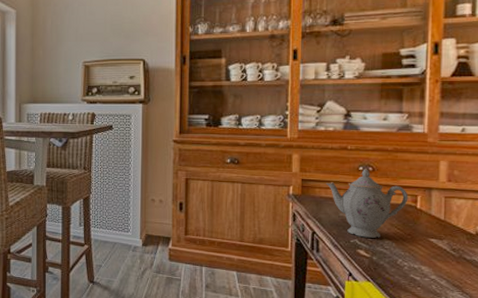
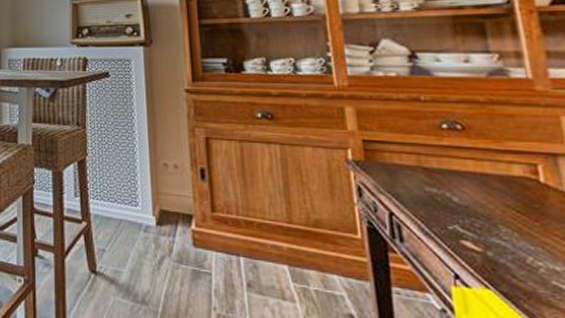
teapot: present [325,169,408,238] -> none [396,127,524,224]

